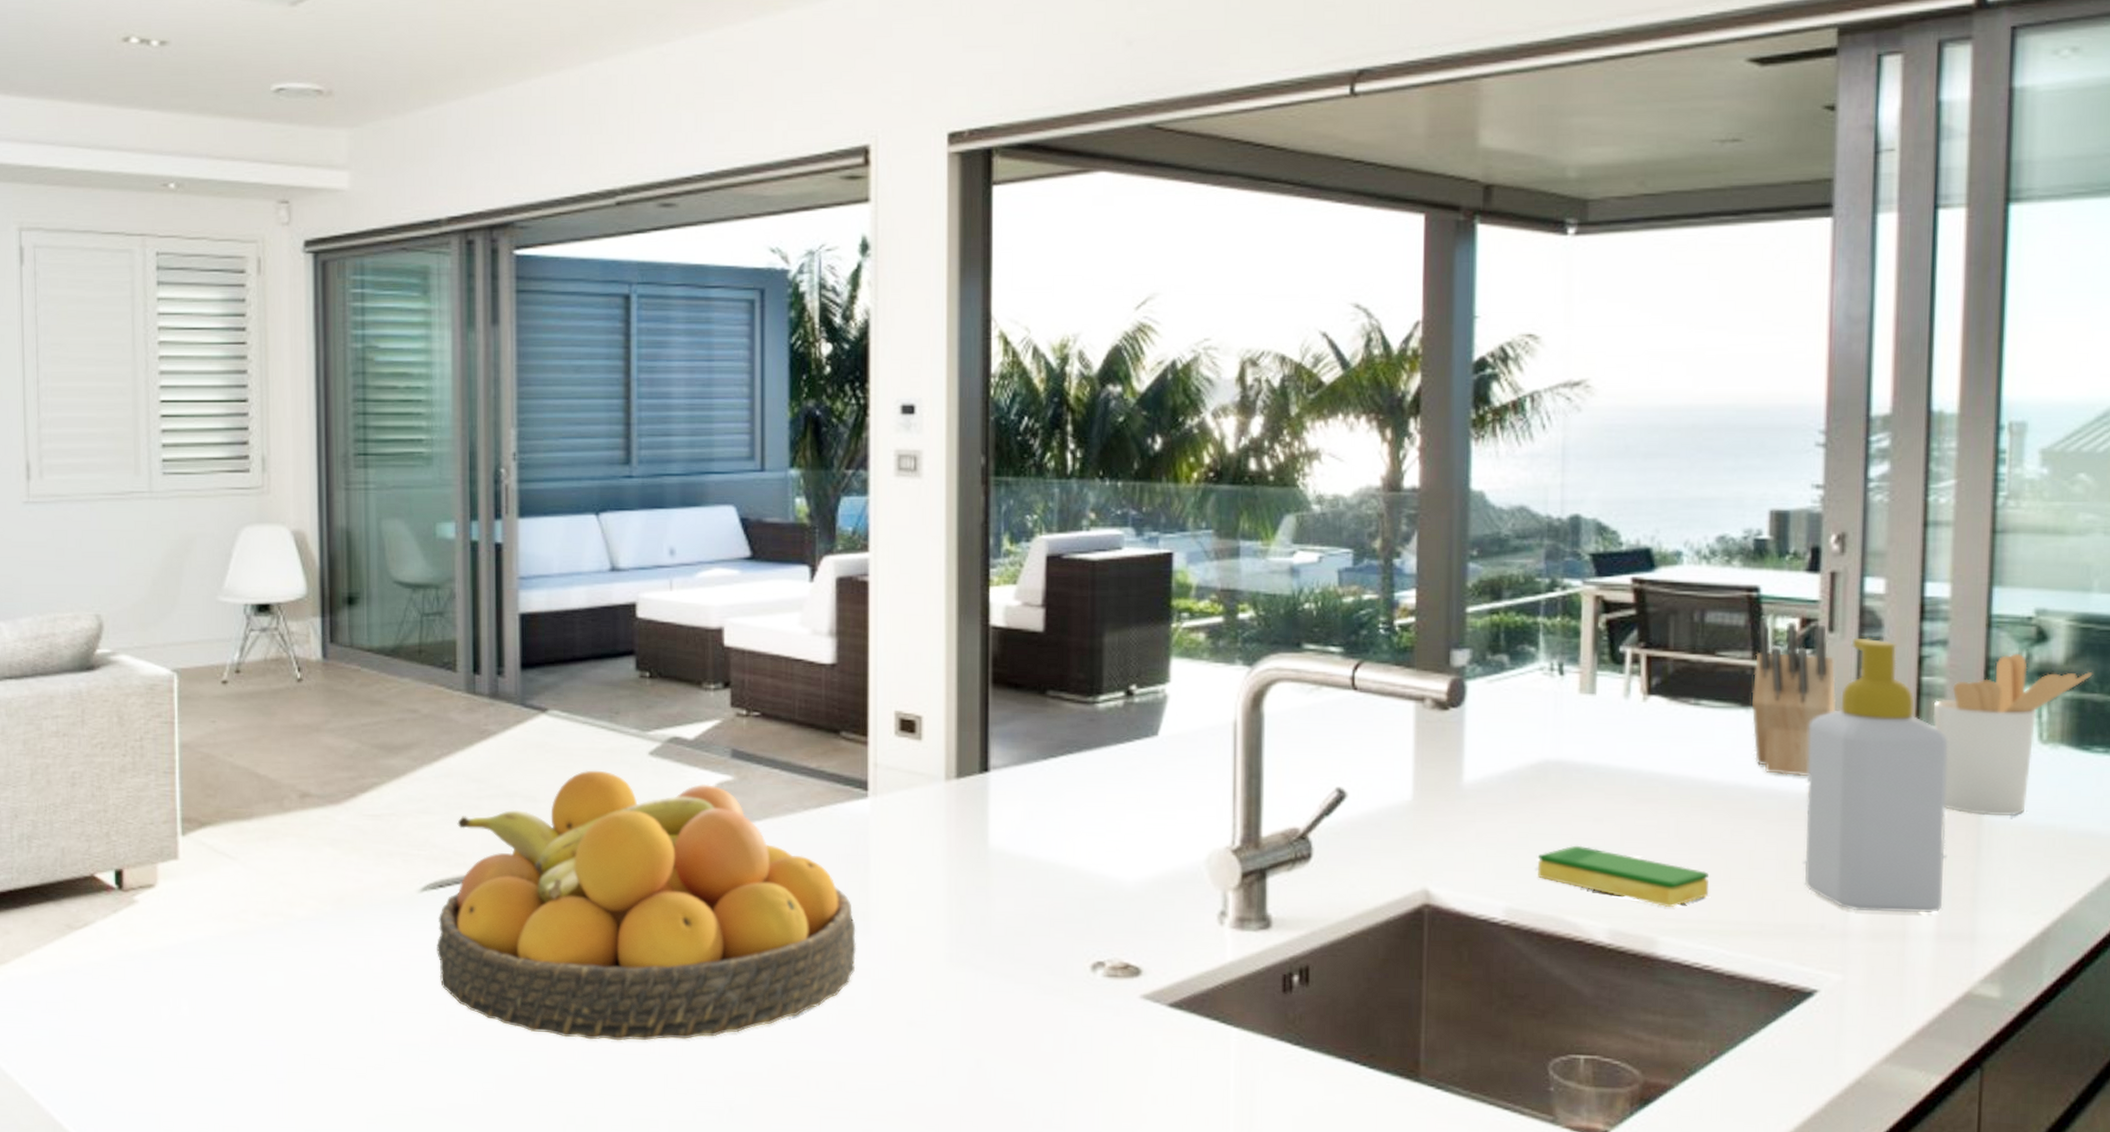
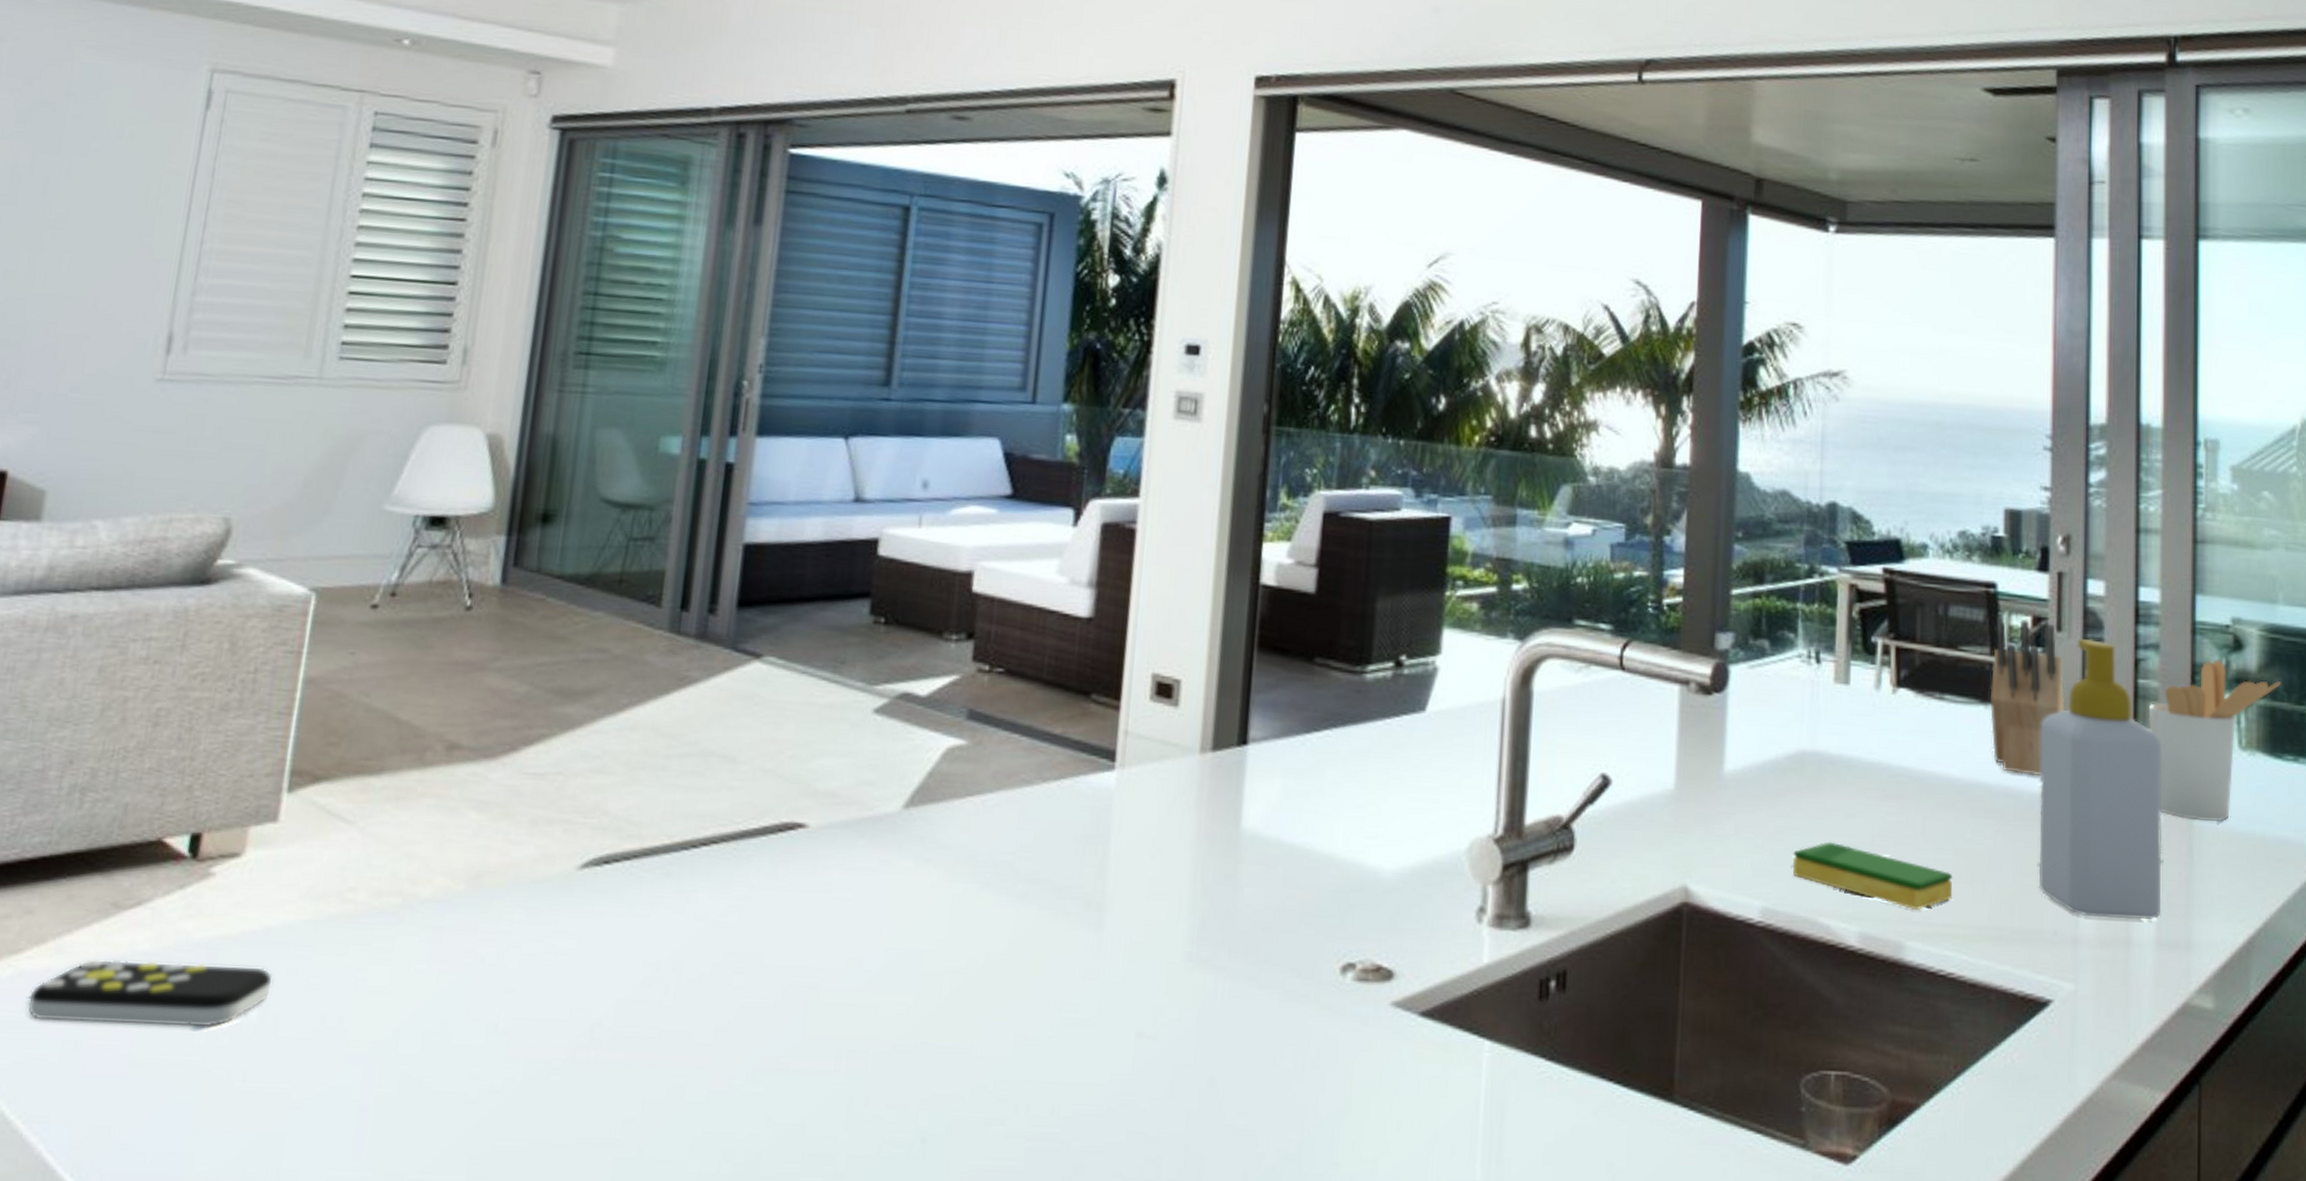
remote control: none [19,968,196,1019] -> present [27,959,273,1028]
fruit bowl: present [437,770,857,1041] -> none [589,727,1088,1056]

